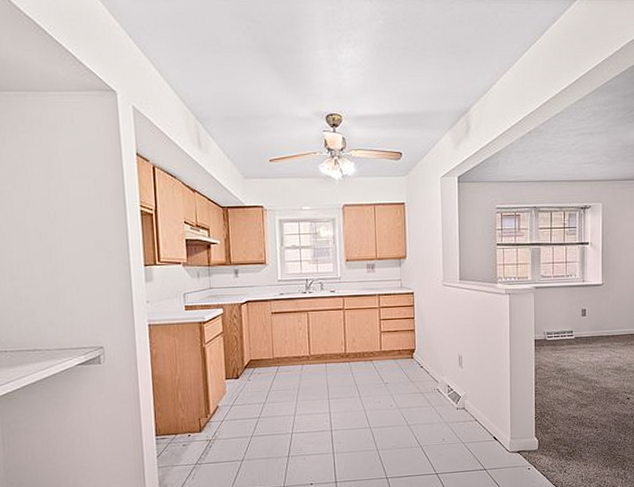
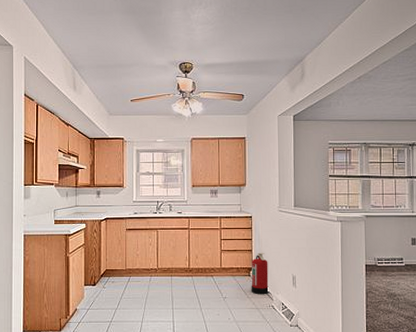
fire extinguisher: none [414,331,433,378] -> present [251,252,269,295]

